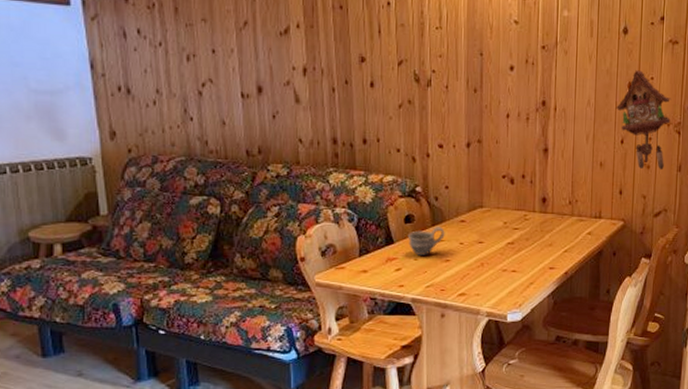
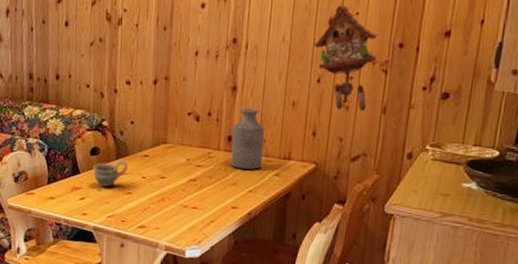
bottle: none [545,169,576,230] -> present [231,108,265,170]

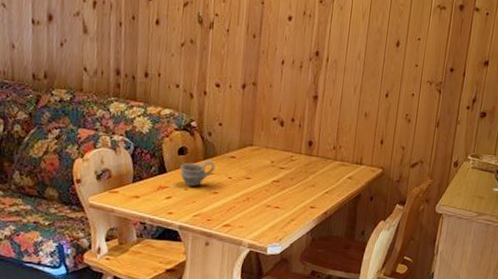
bottle: present [231,108,265,170] -> none [310,116,341,173]
cuckoo clock: present [313,5,379,112] -> none [383,30,436,125]

